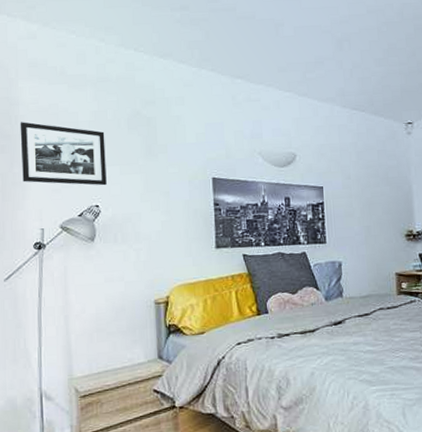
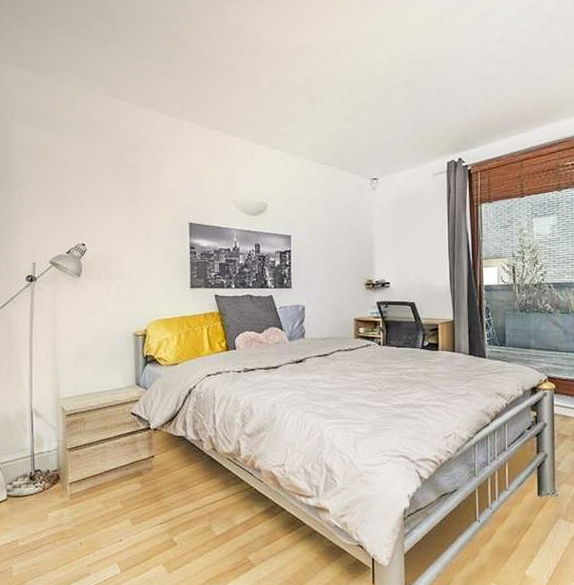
picture frame: present [20,122,107,186] -> none [14,163,93,226]

